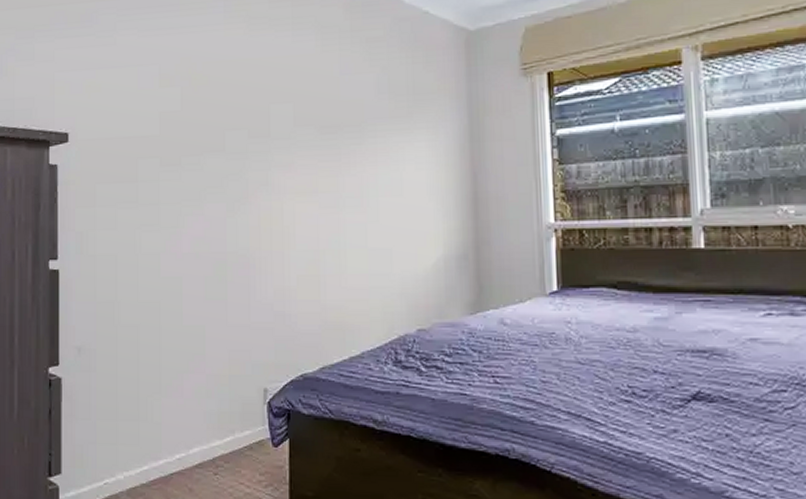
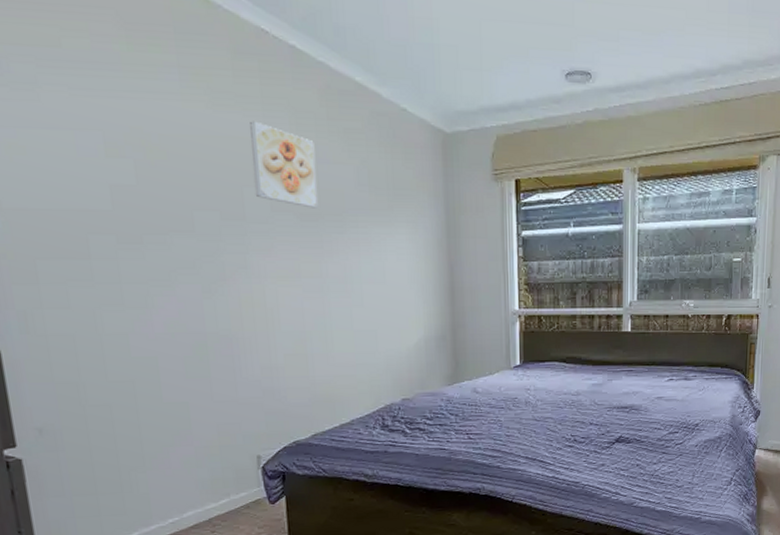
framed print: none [280,41,338,121] -> present [250,121,318,208]

